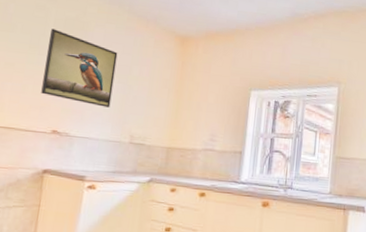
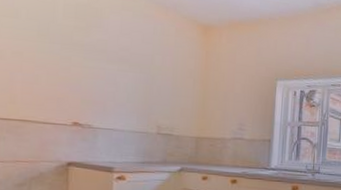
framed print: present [41,28,118,108] -> none [56,15,137,98]

